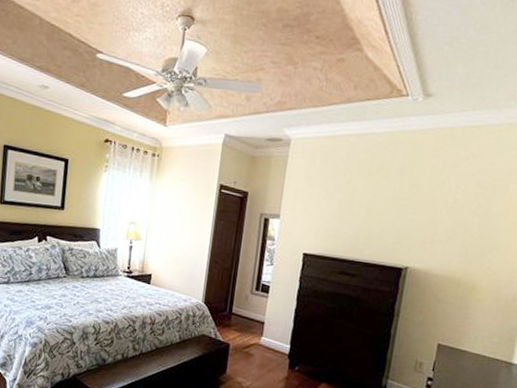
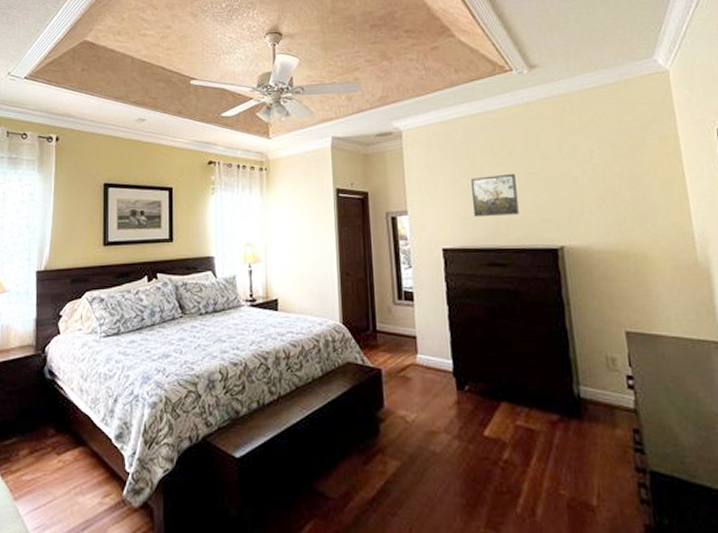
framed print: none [337,194,384,234] -> present [471,173,519,218]

